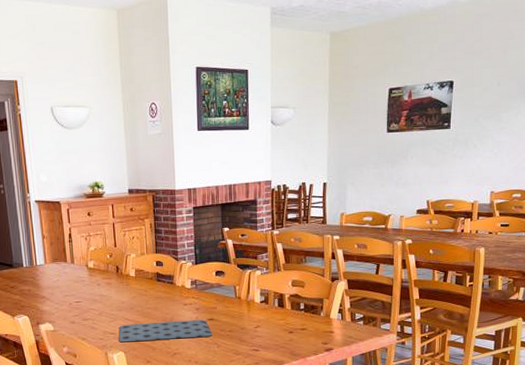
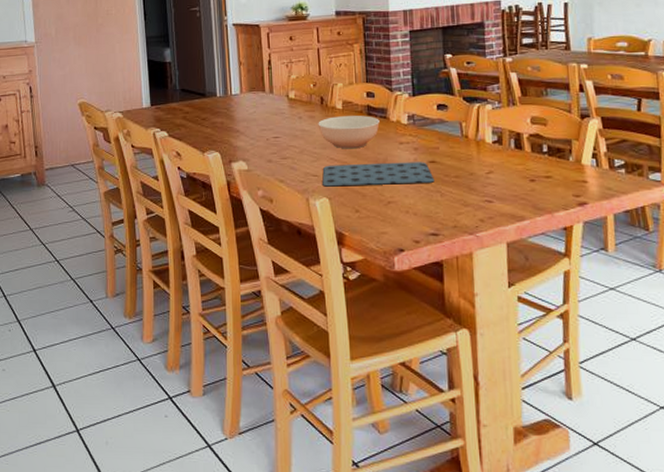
bowl: none [114,282,167,311] -> present [318,115,380,149]

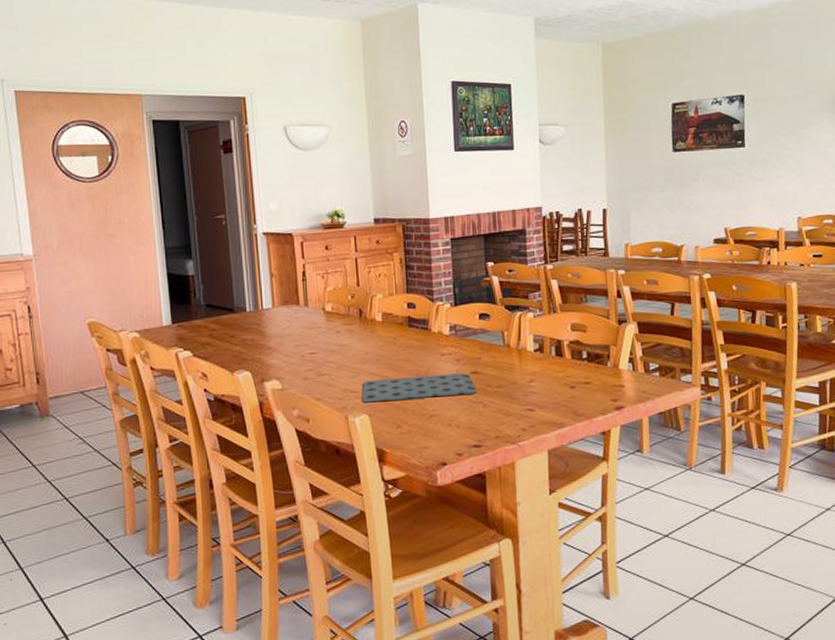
bowl: present [318,115,380,149] -> none [356,327,421,363]

